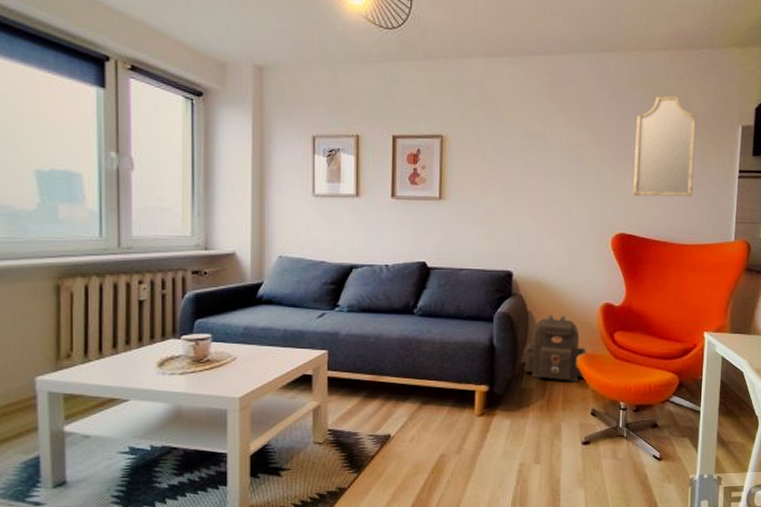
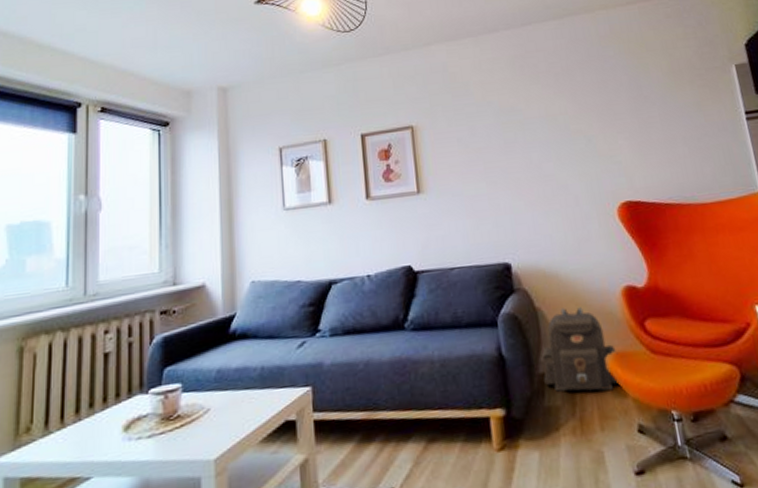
home mirror: present [633,95,697,197] -> none [616,46,699,158]

